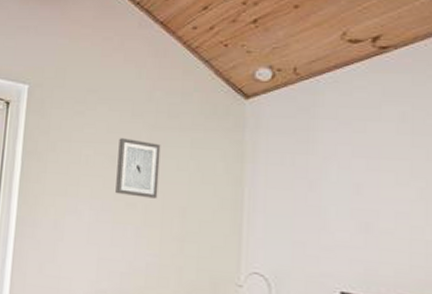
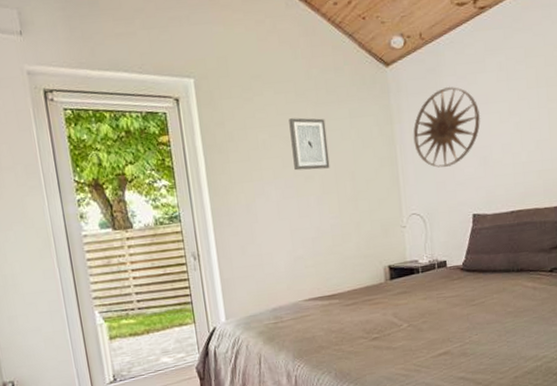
wall art: none [268,131,367,226] -> present [413,86,481,168]

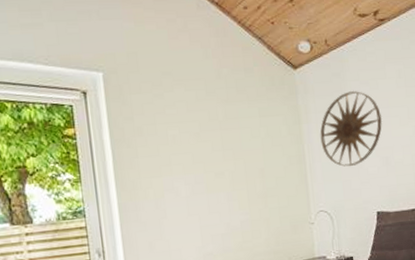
wall art: present [289,117,330,171] -> none [199,115,240,167]

